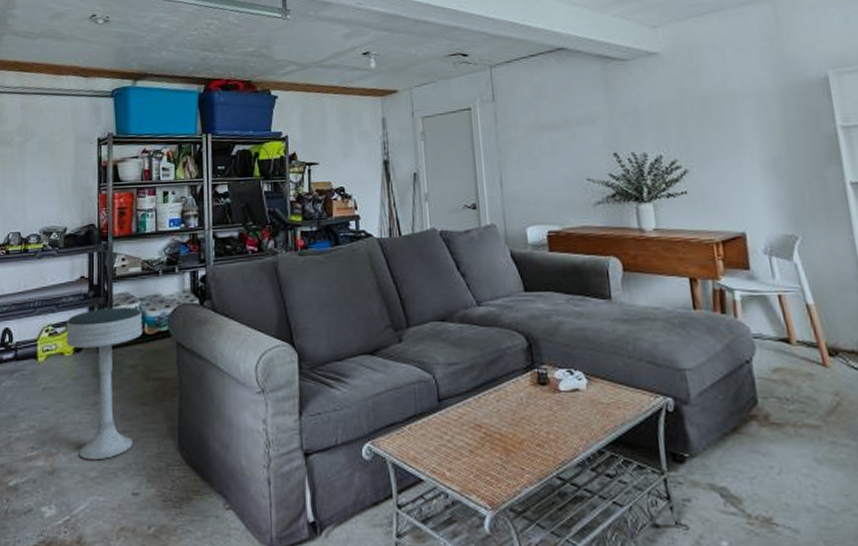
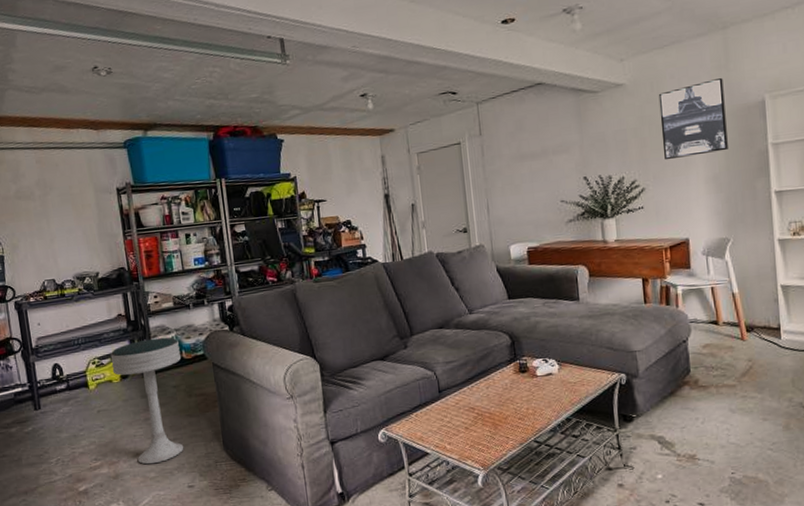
wall art: none [699,51,787,139] -> present [658,78,728,161]

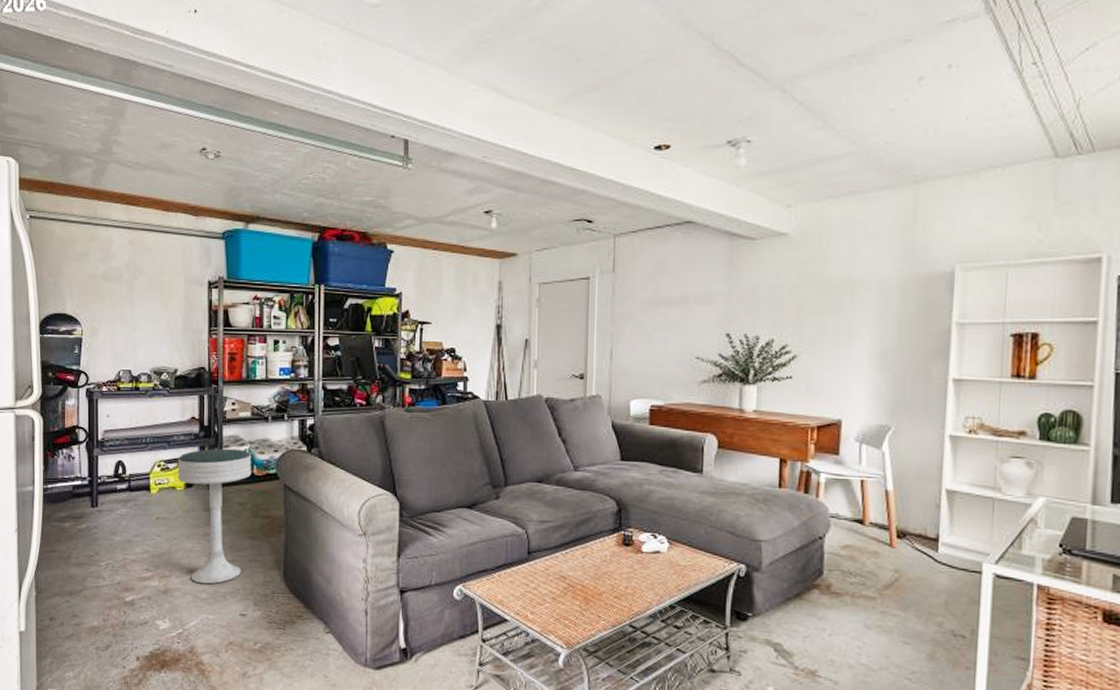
wall art: present [658,78,728,161] -> none [824,240,907,327]

